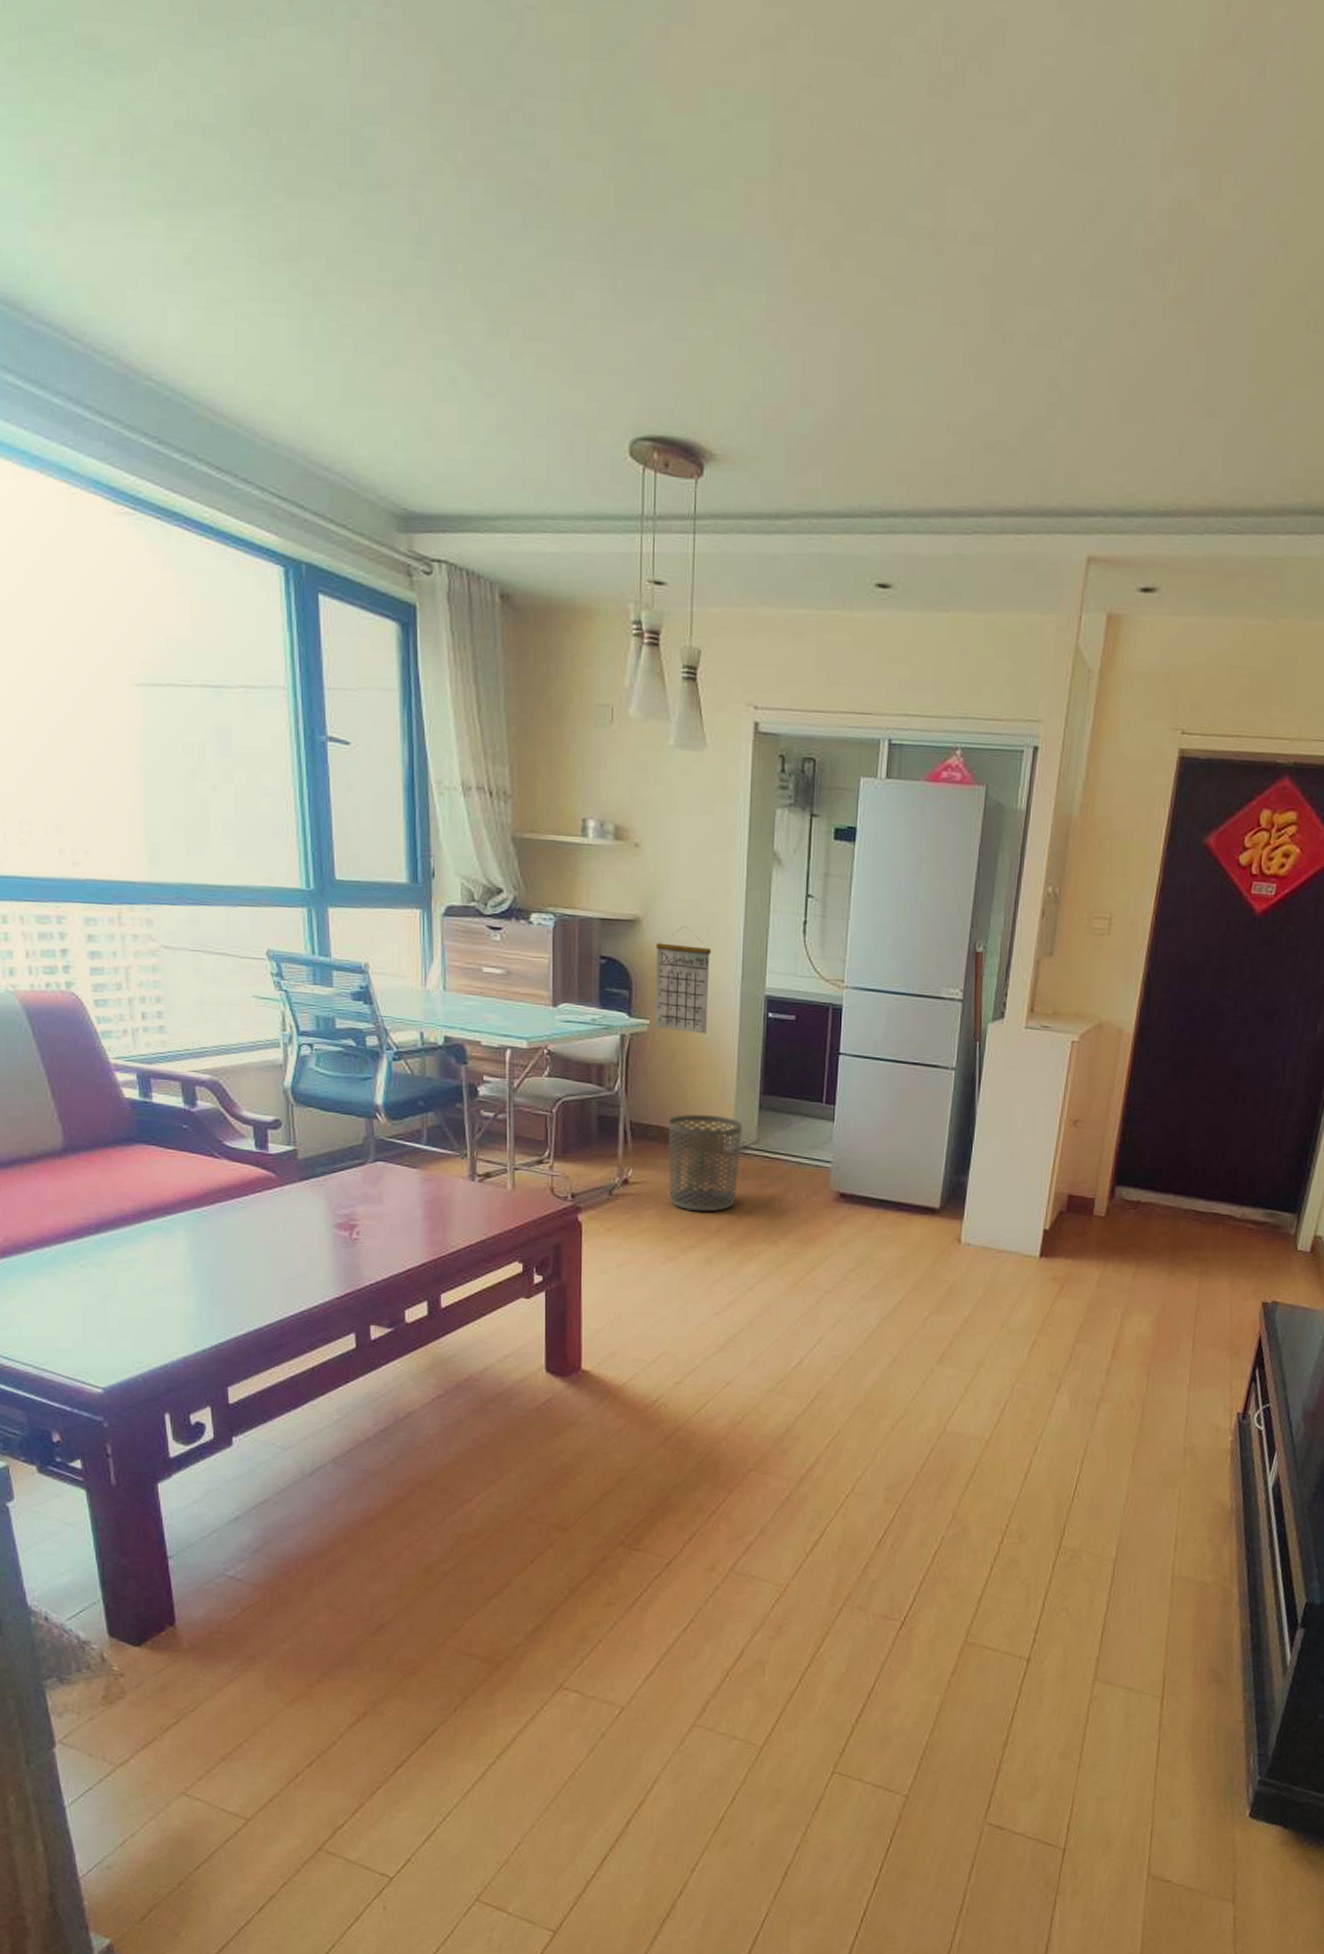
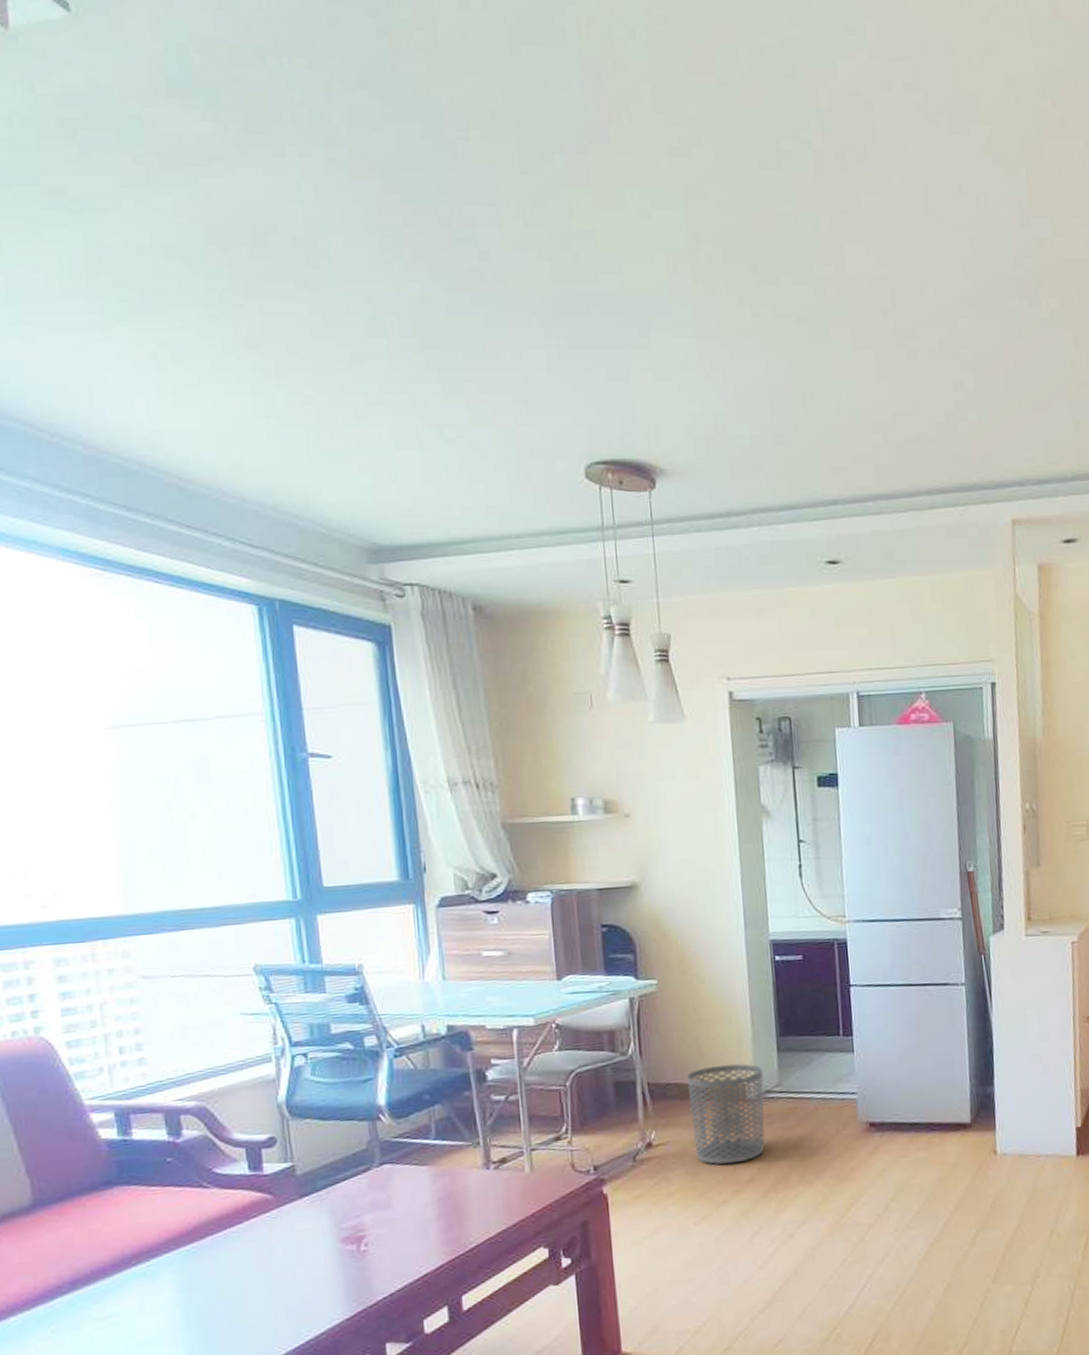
calendar: present [655,926,712,1034] -> none [655,885,716,987]

